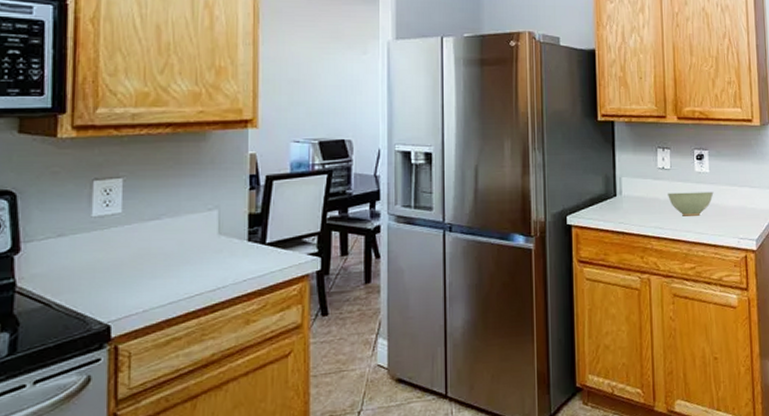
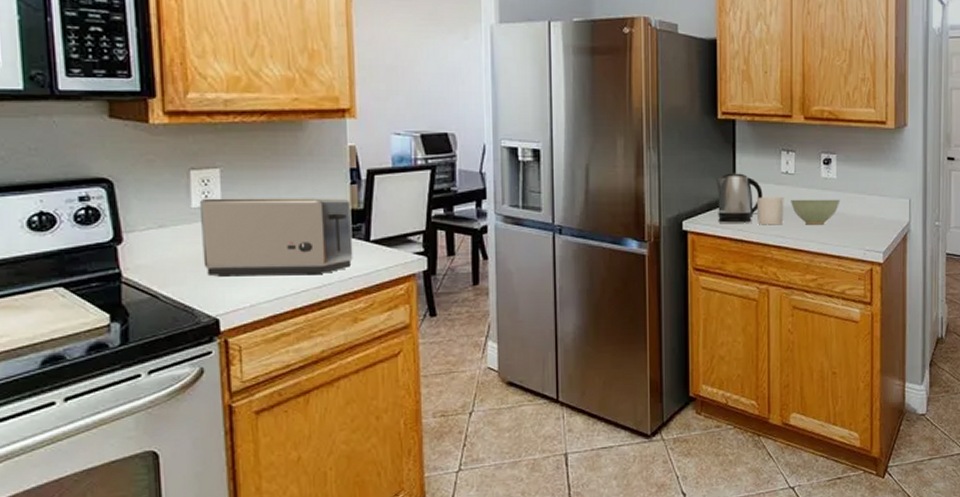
toaster: none [99,203,249,283] -> present [199,198,353,277]
kettle: none [598,170,642,217] -> present [716,173,763,224]
mug: none [635,190,662,218] -> present [756,197,784,225]

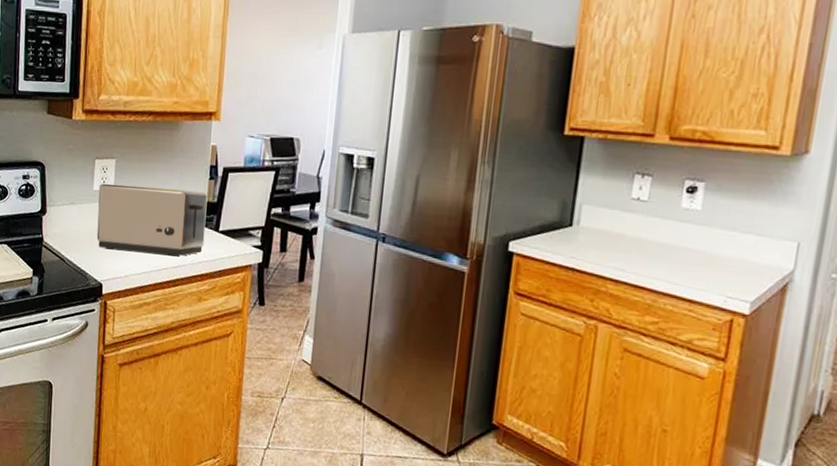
kettle: present [716,173,763,224] -> none [549,194,606,252]
mug: present [756,197,784,225] -> none [594,223,631,257]
bowl: present [791,199,840,226] -> none [638,229,703,263]

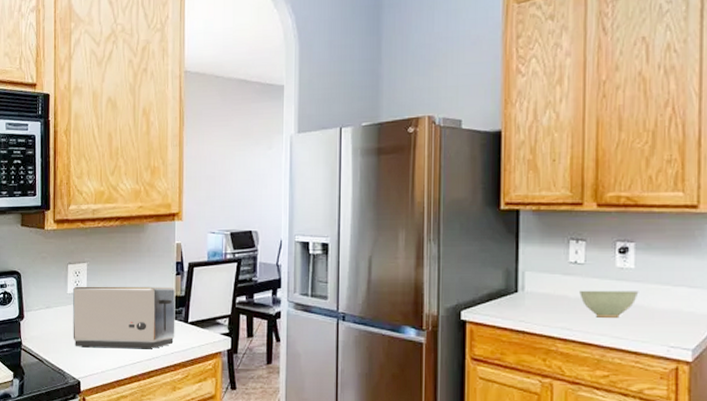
bowl: none [638,229,703,263] -> present [580,290,639,319]

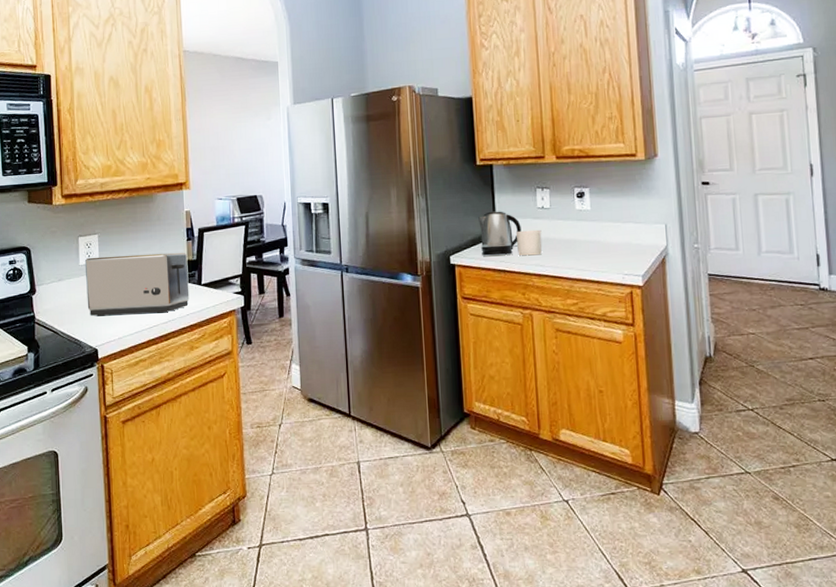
kettle: none [497,263,548,315] -> present [478,211,522,256]
mug: none [540,287,572,317] -> present [515,229,543,256]
bowl: present [580,290,639,319] -> none [548,228,596,255]

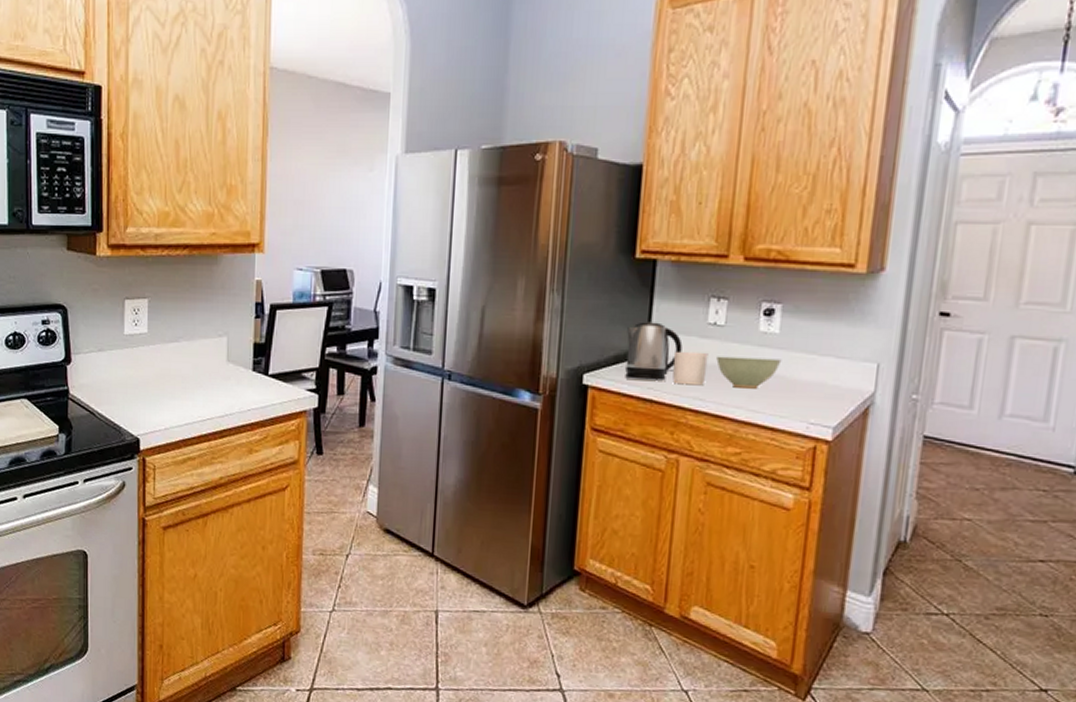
toaster: present [84,252,190,317] -> none [130,326,254,405]
bowl: none [548,228,596,255] -> present [716,356,782,390]

